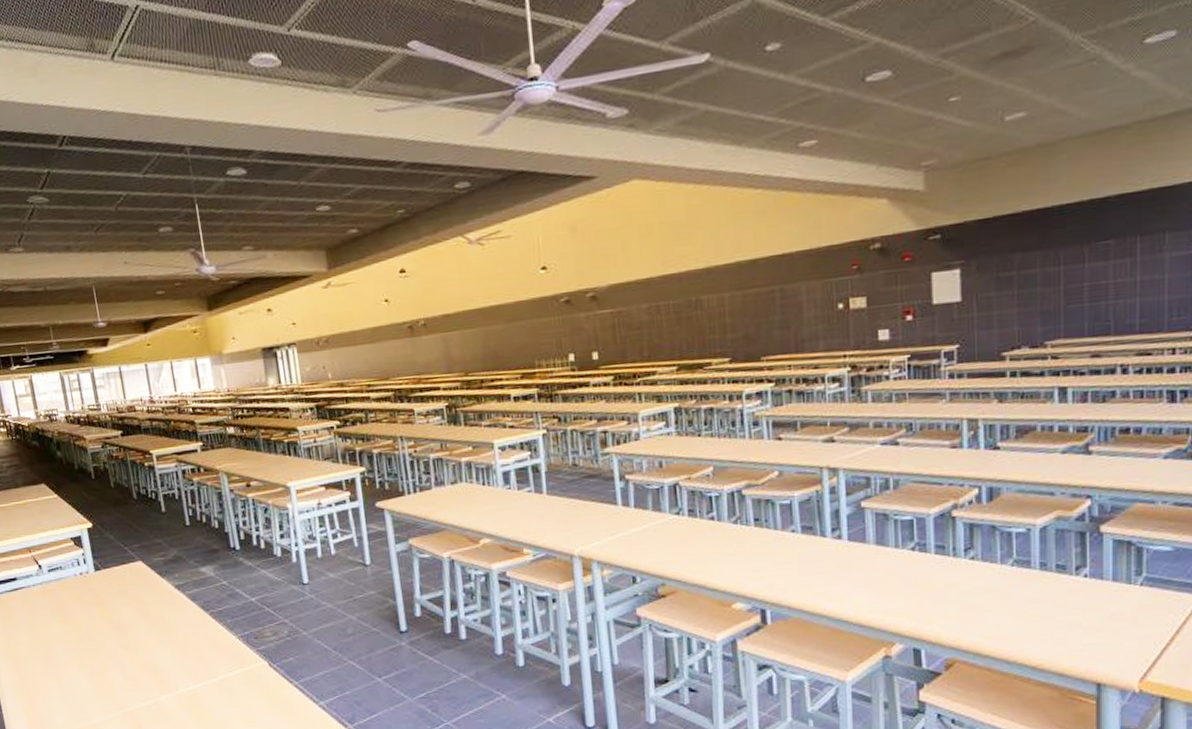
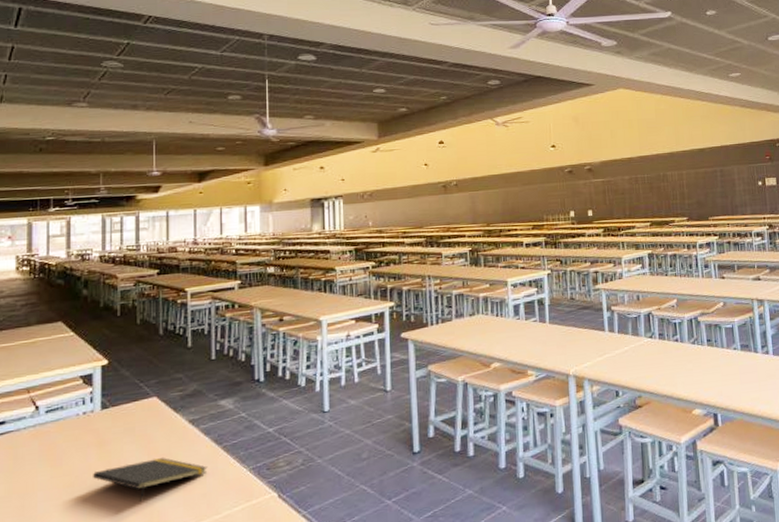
notepad: none [99,620,199,660] -> present [93,457,208,501]

